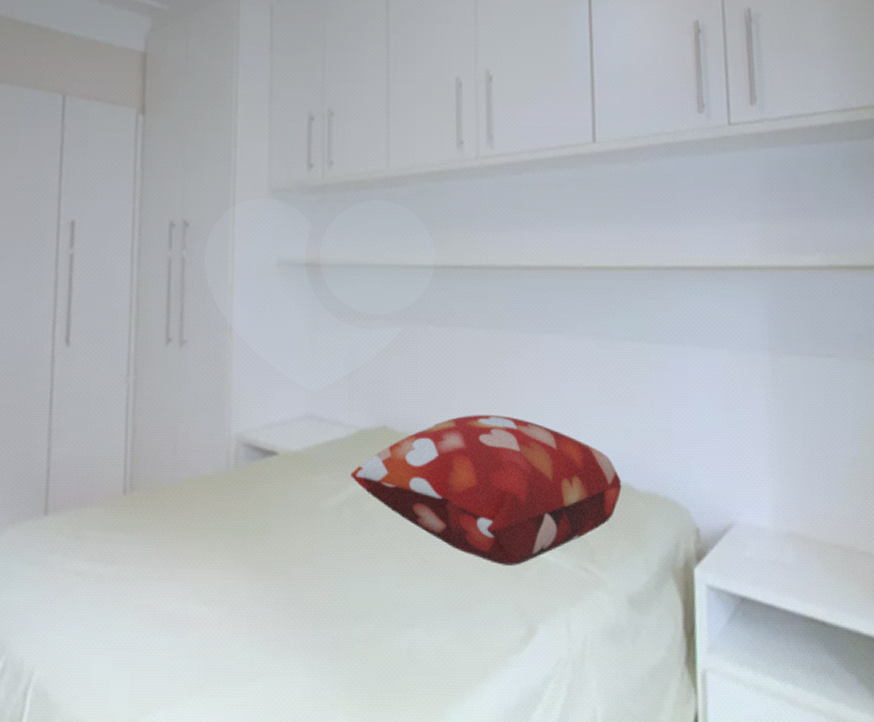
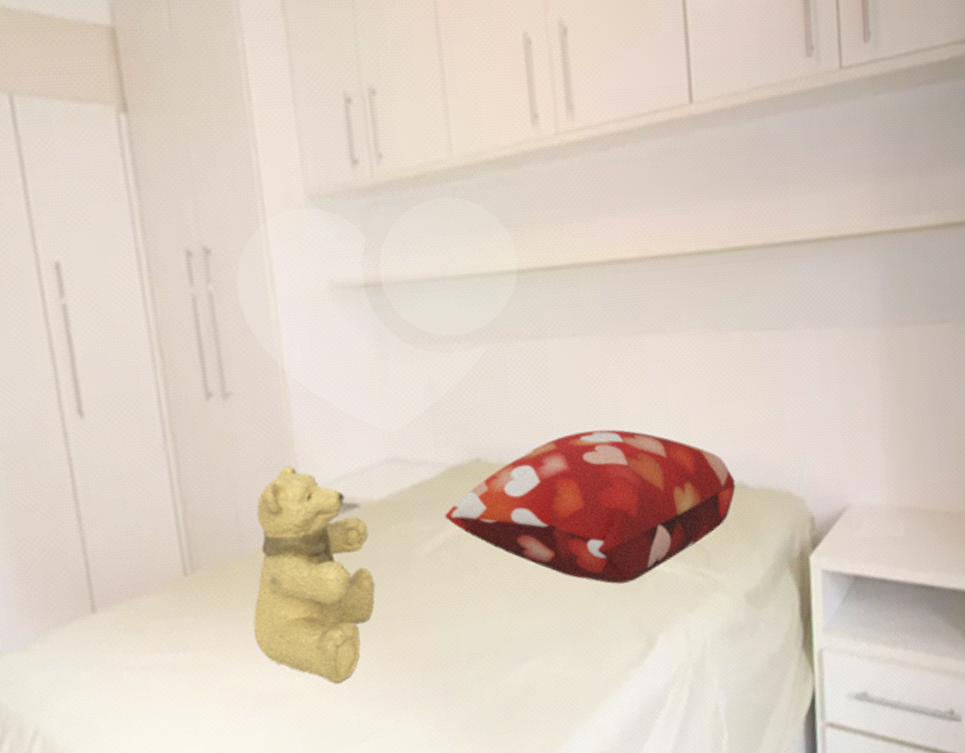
teddy bear: none [173,410,282,618] -> present [253,466,376,684]

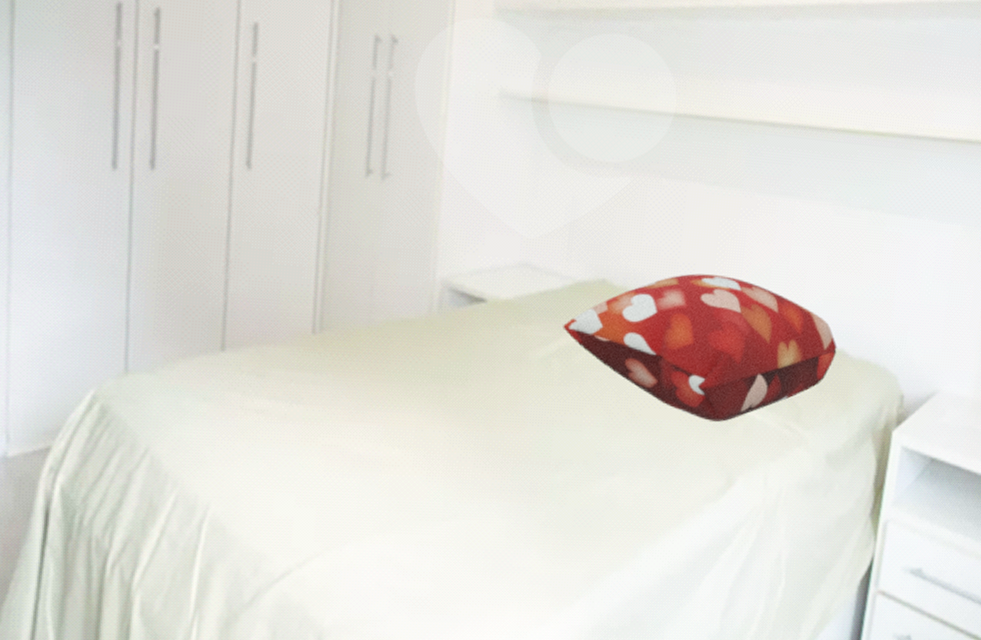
teddy bear: present [253,466,376,684] -> none [366,251,490,461]

